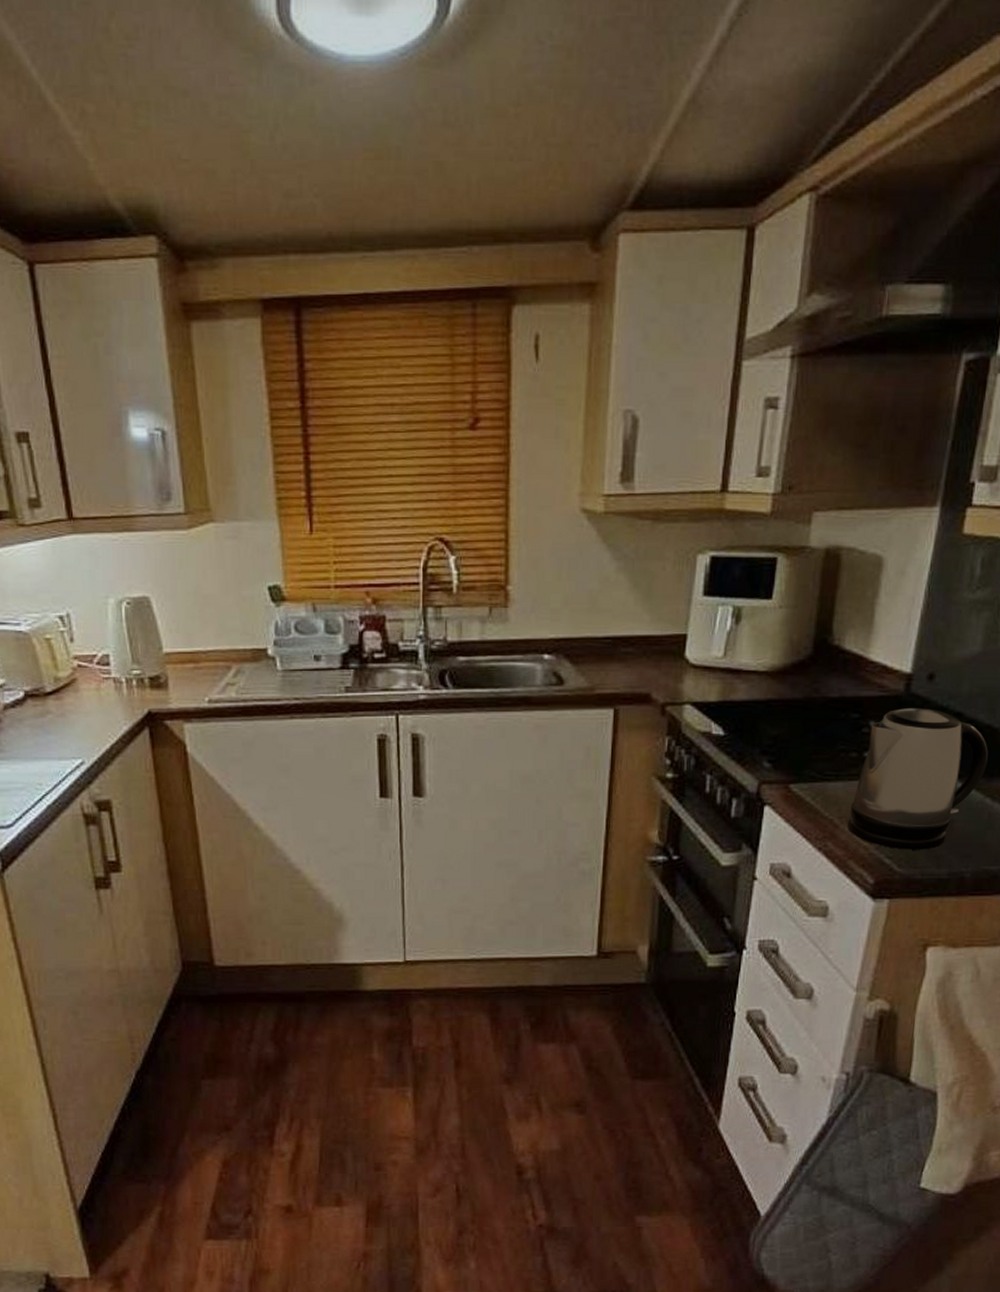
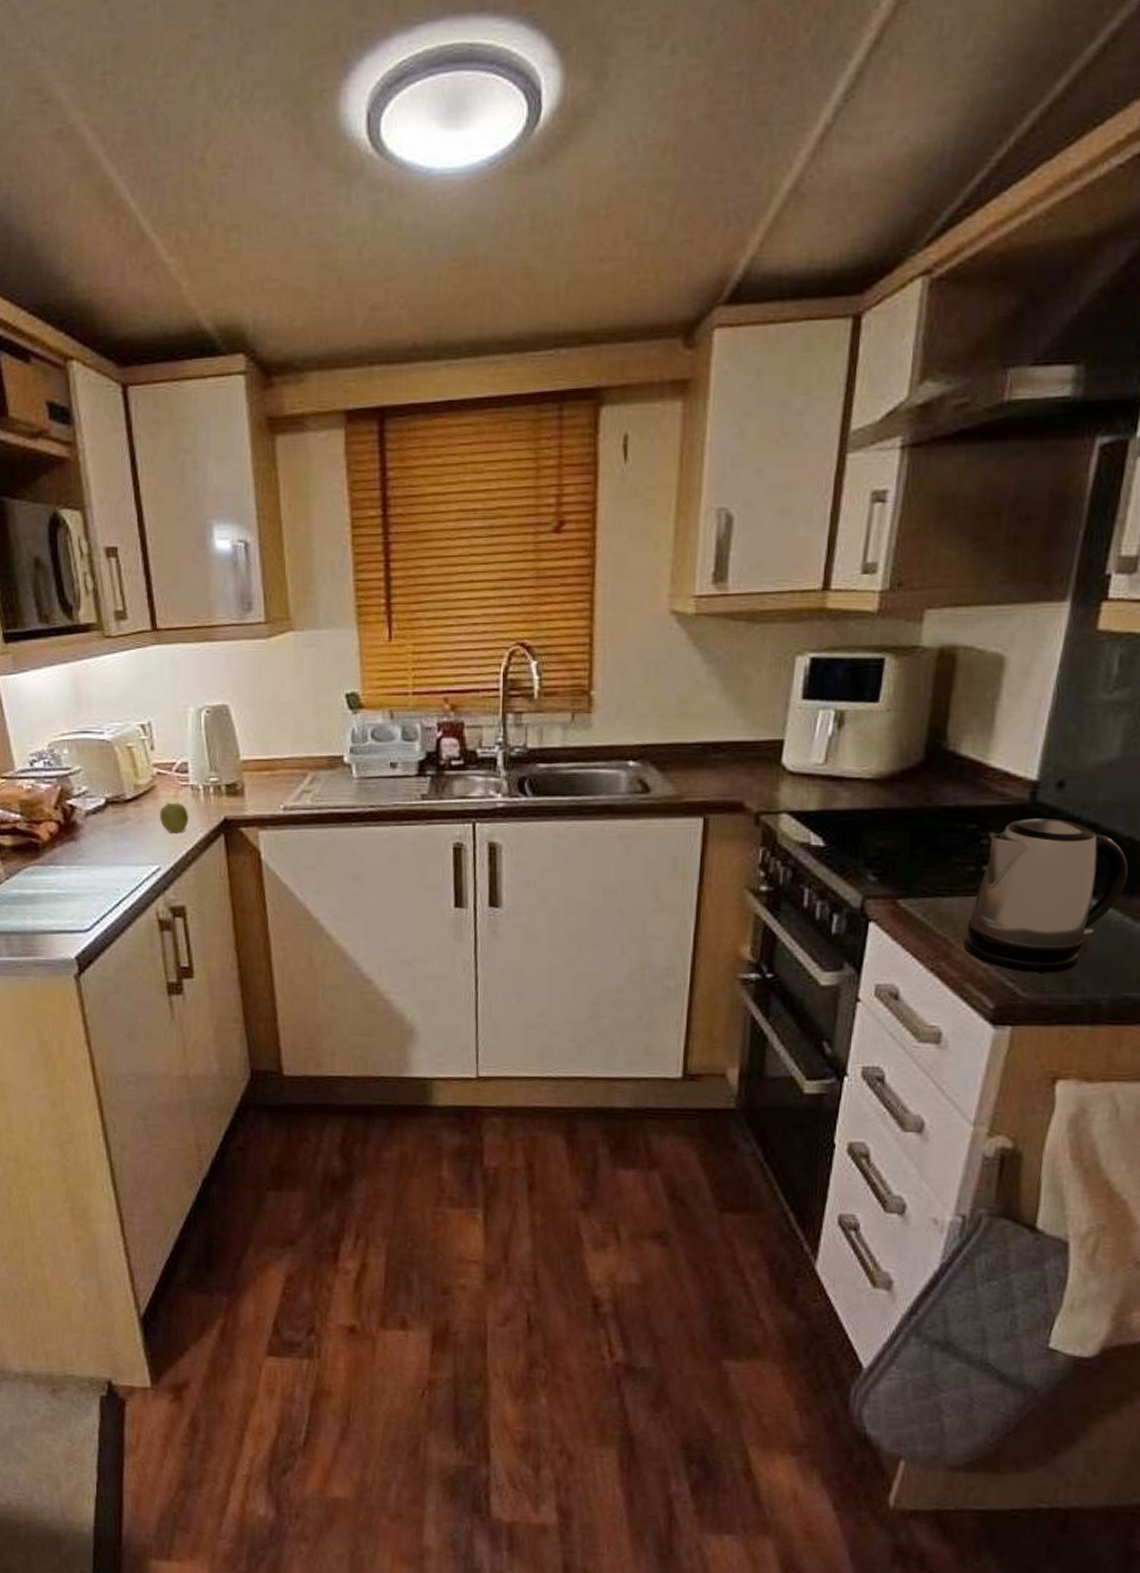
fruit: none [82,694,112,727] -> present [160,801,189,833]

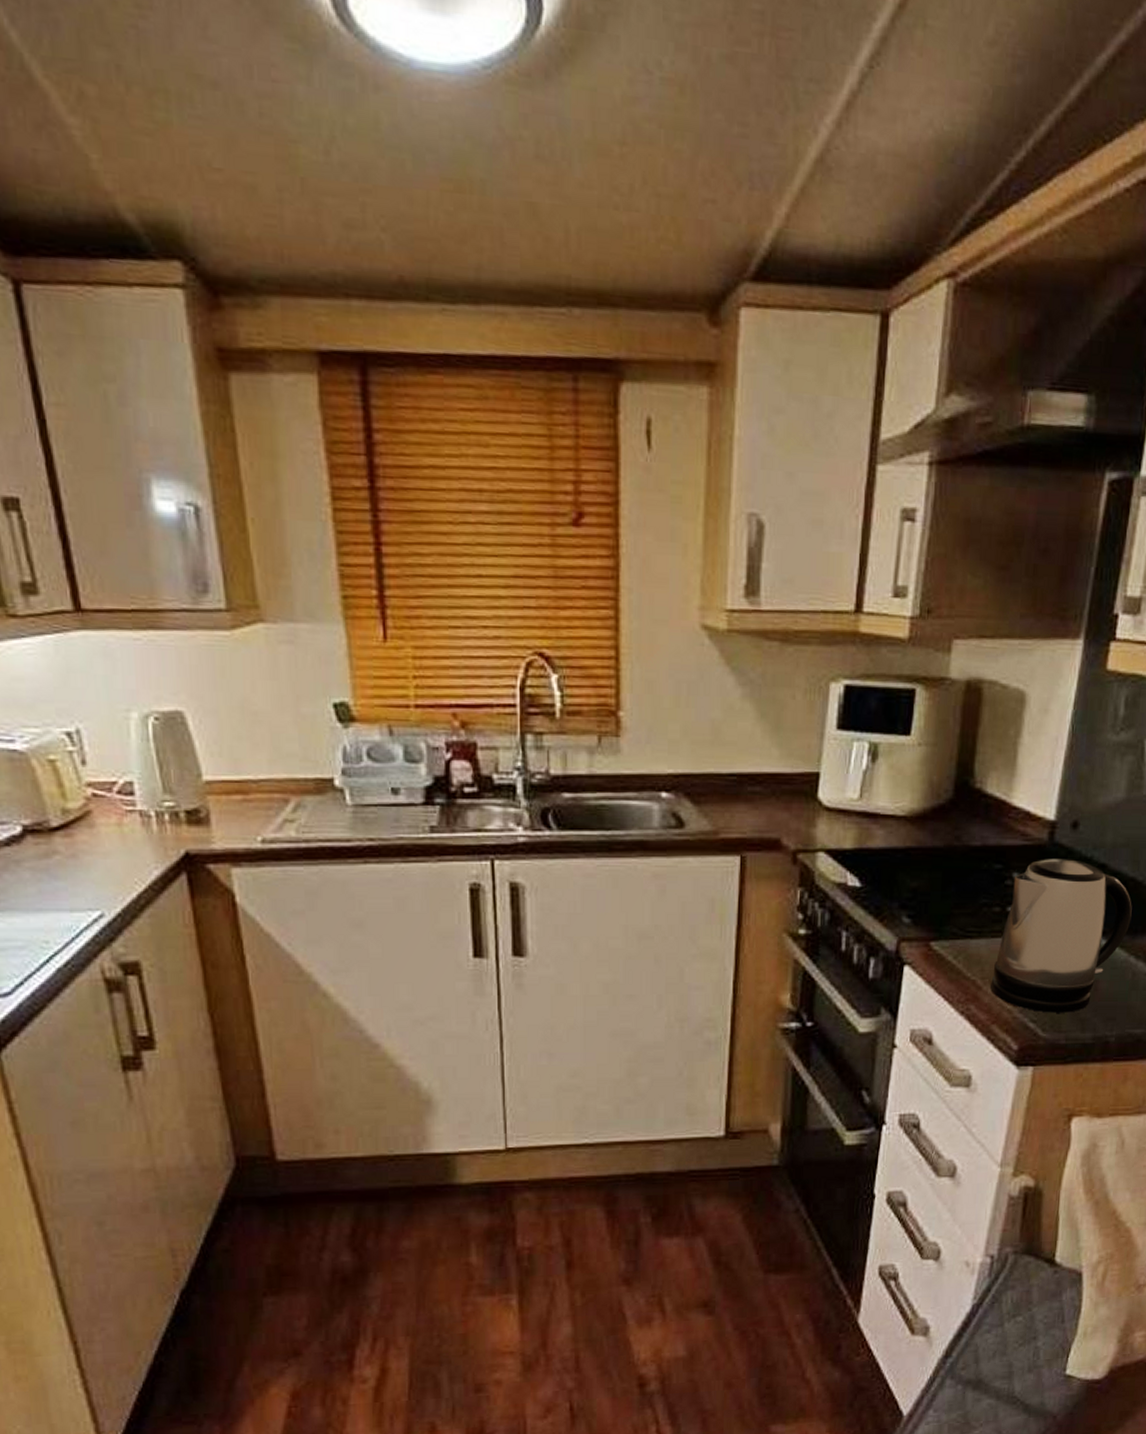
fruit: present [160,801,189,833] -> none [99,830,138,871]

